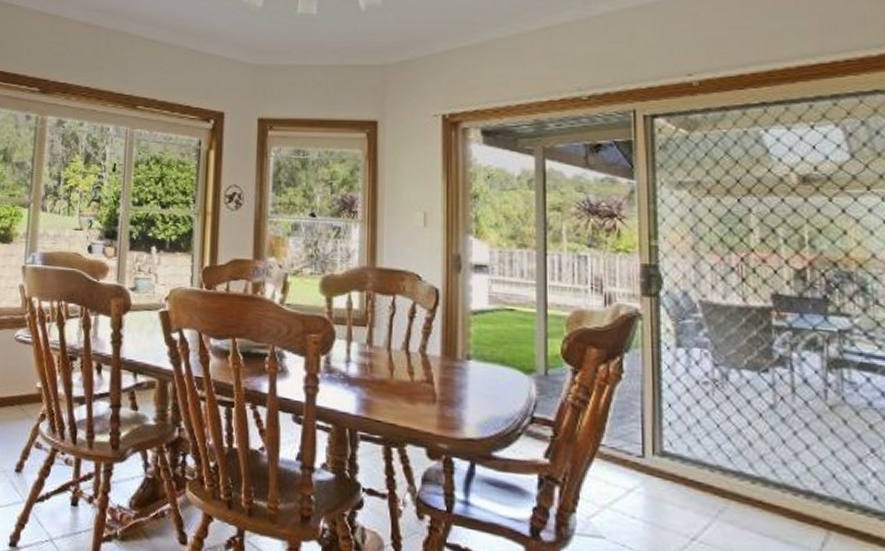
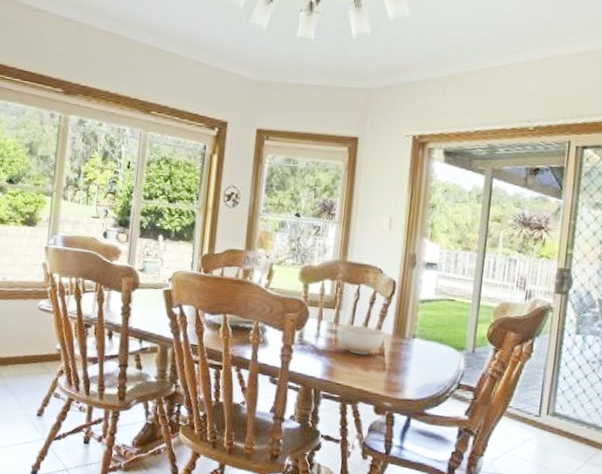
bowl: none [371,345,432,384] -> present [336,324,385,356]

